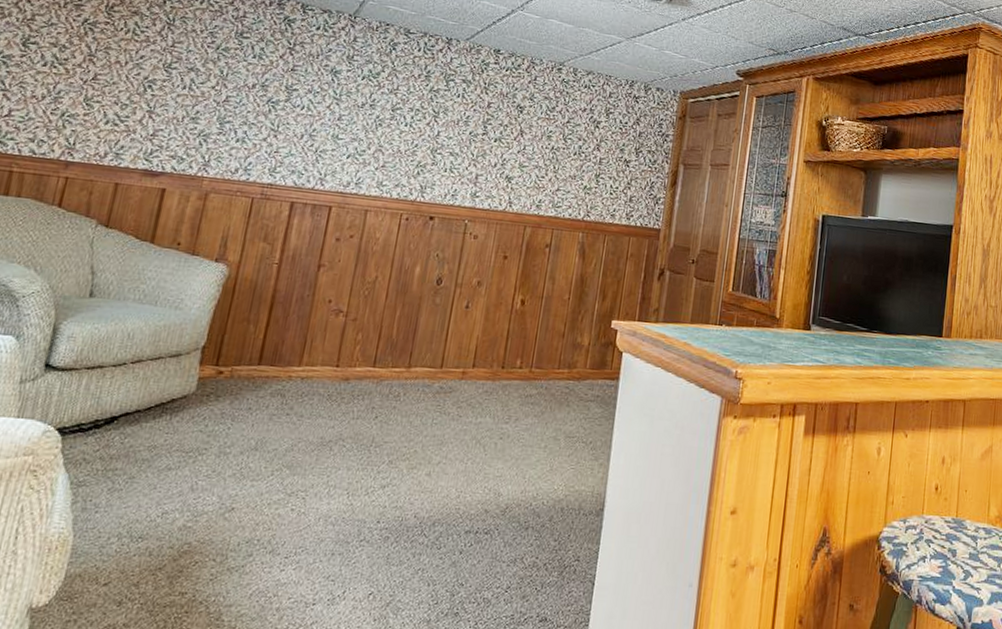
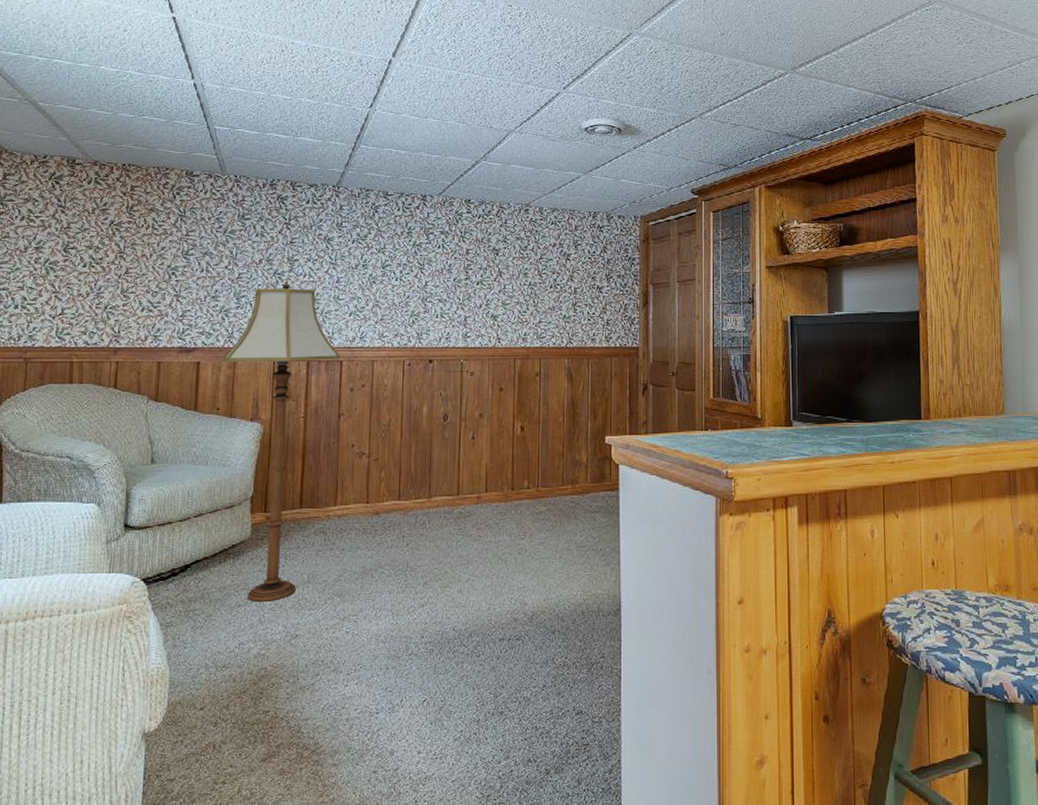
floor lamp: none [181,110,331,468] -> present [223,280,341,602]

